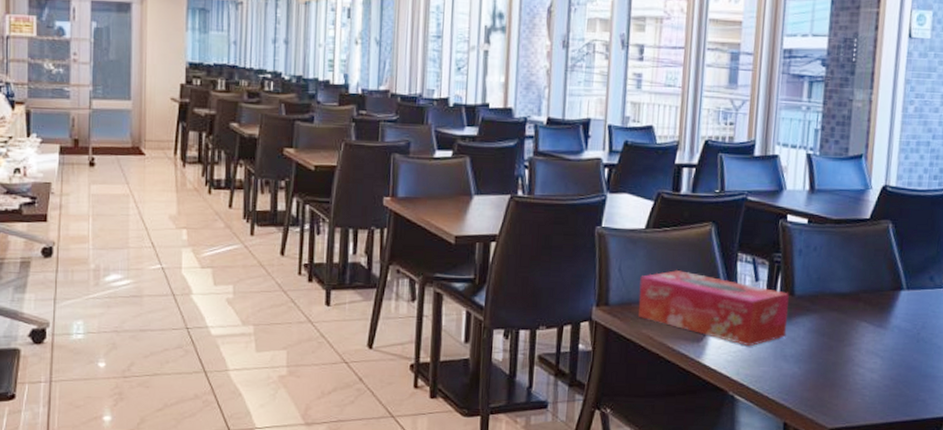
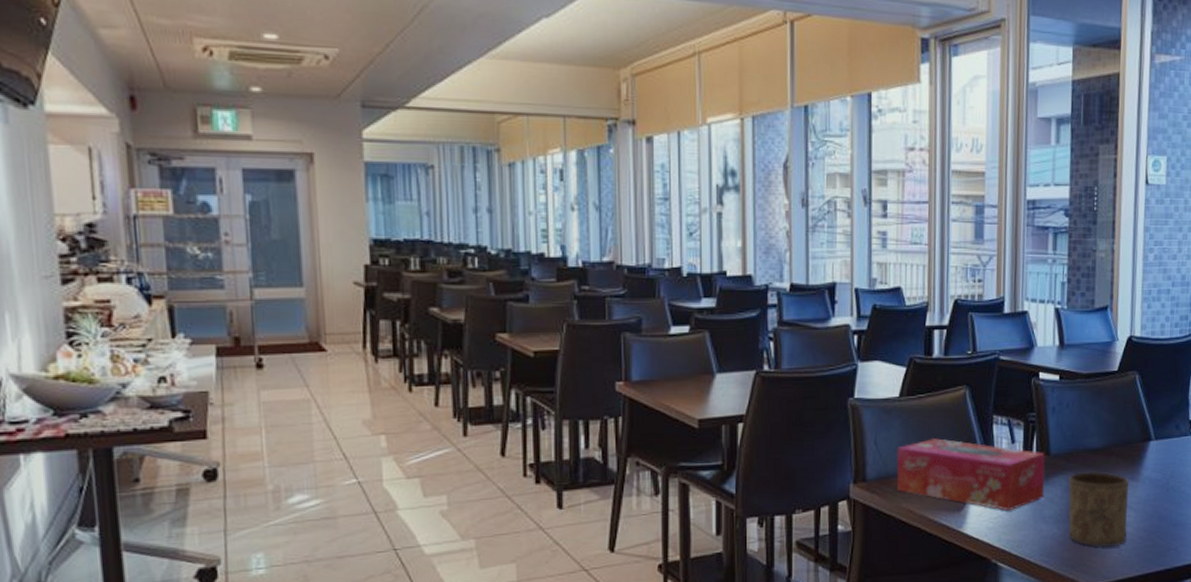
cup: none [810,315,877,393] -> present [1068,471,1130,547]

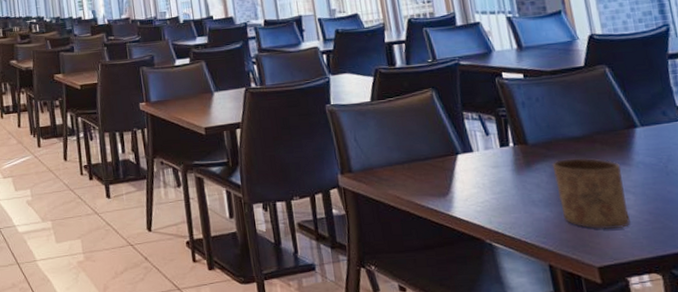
tissue box: present [896,438,1045,512] -> none [376,134,530,196]

